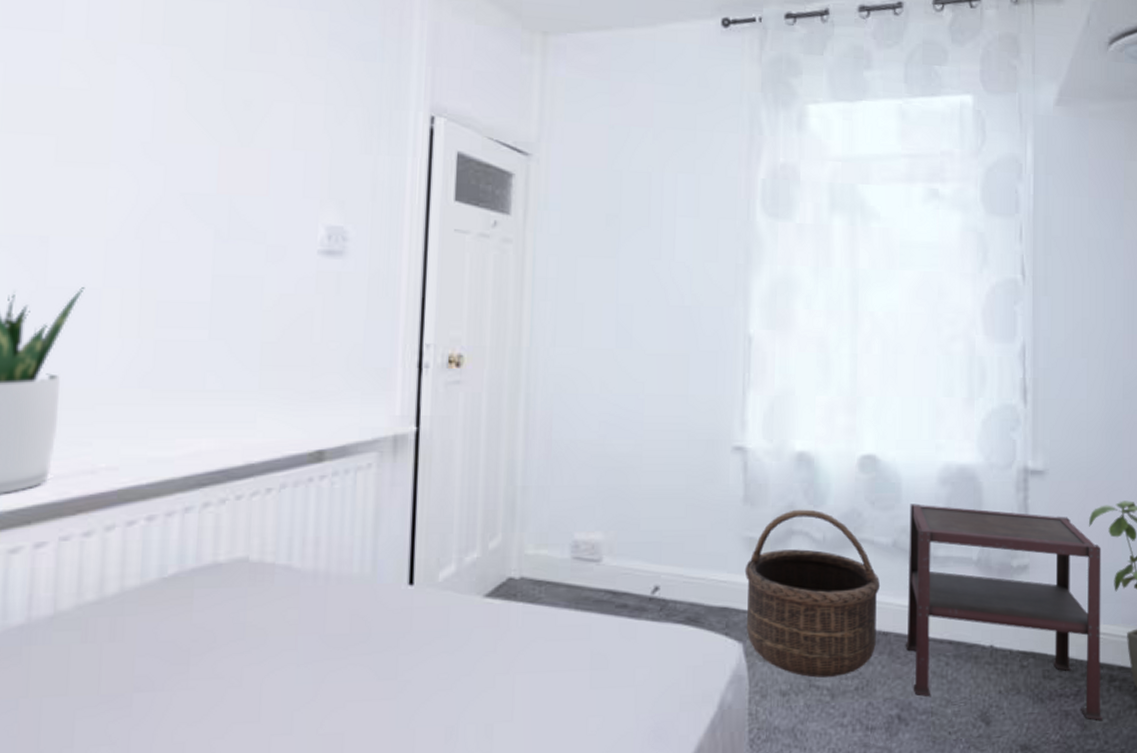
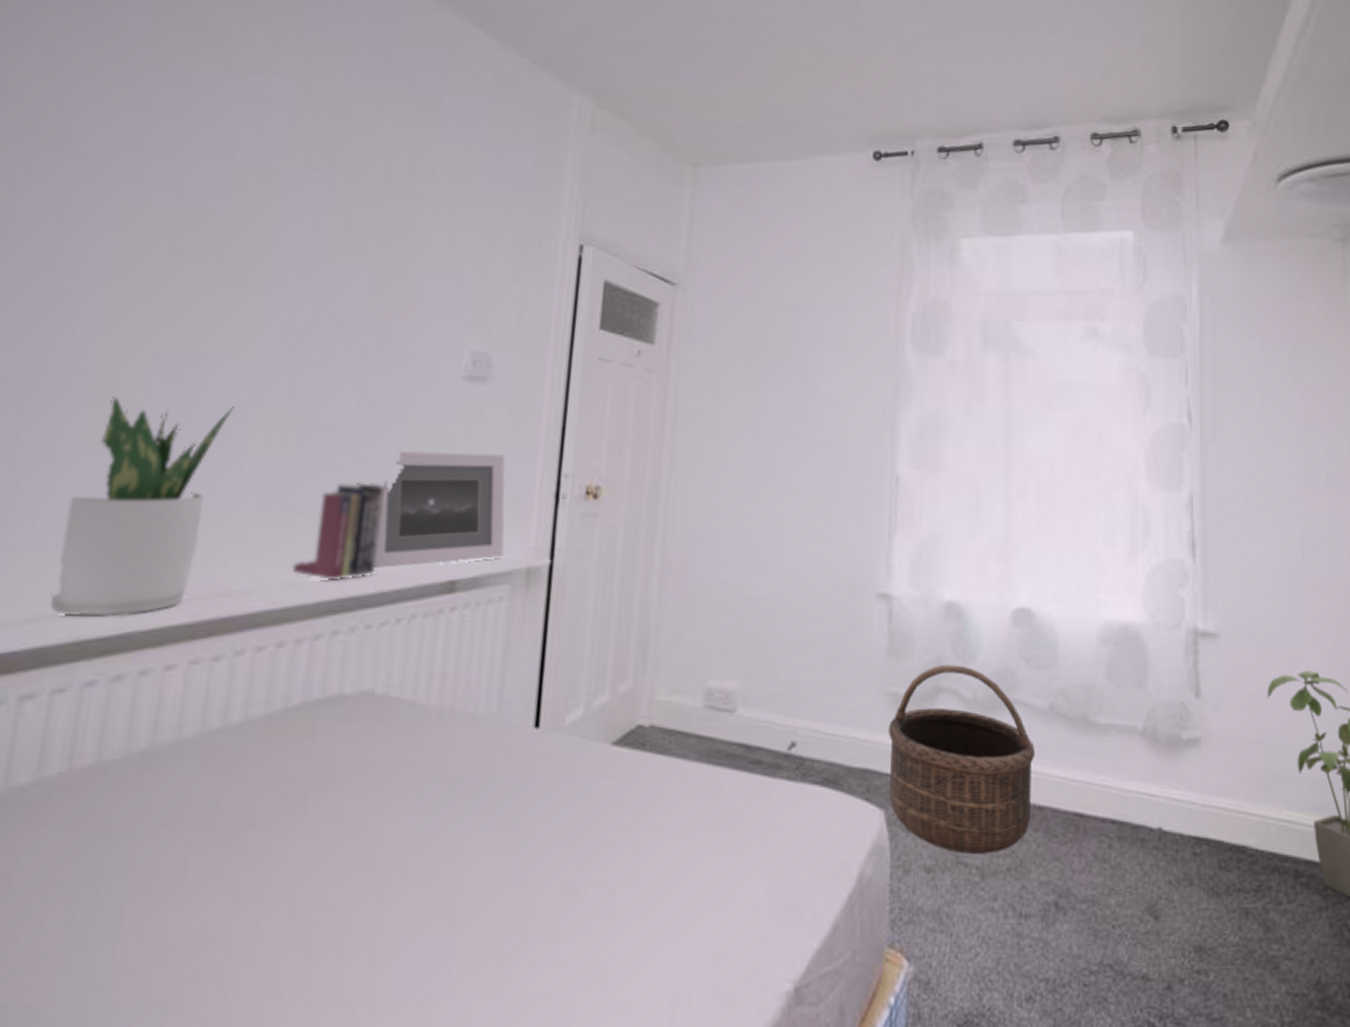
books: none [157,359,247,454] -> present [291,483,385,580]
picture frame: none [230,326,370,442] -> present [369,450,505,569]
side table: present [905,503,1103,721] -> none [1063,663,1288,923]

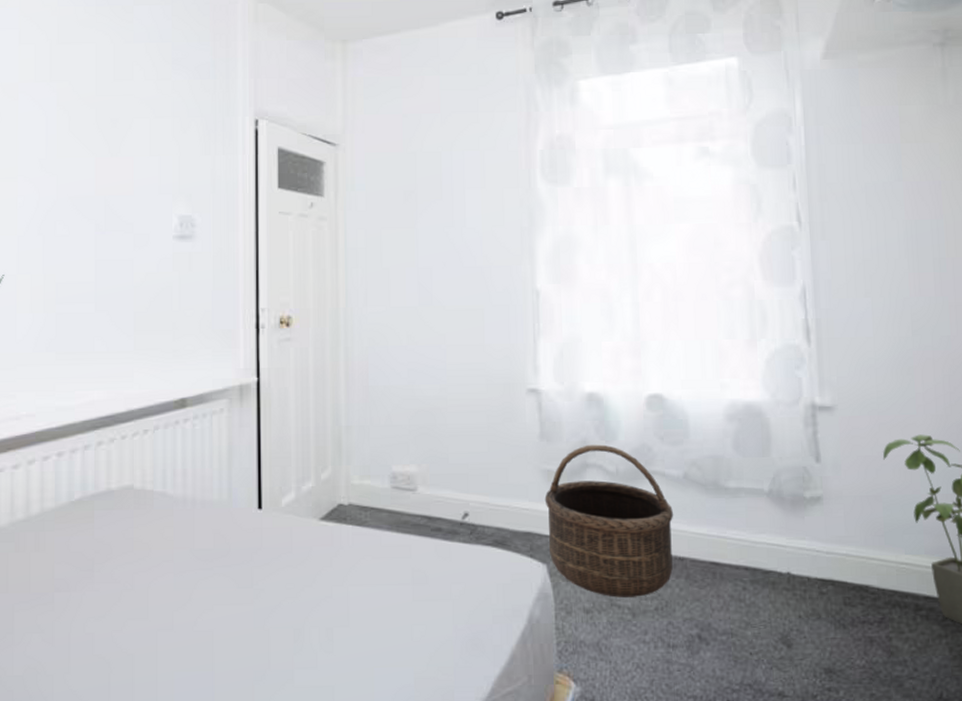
books: present [291,483,385,580] -> none [61,326,124,403]
picture frame: present [369,450,505,569] -> none [112,296,221,393]

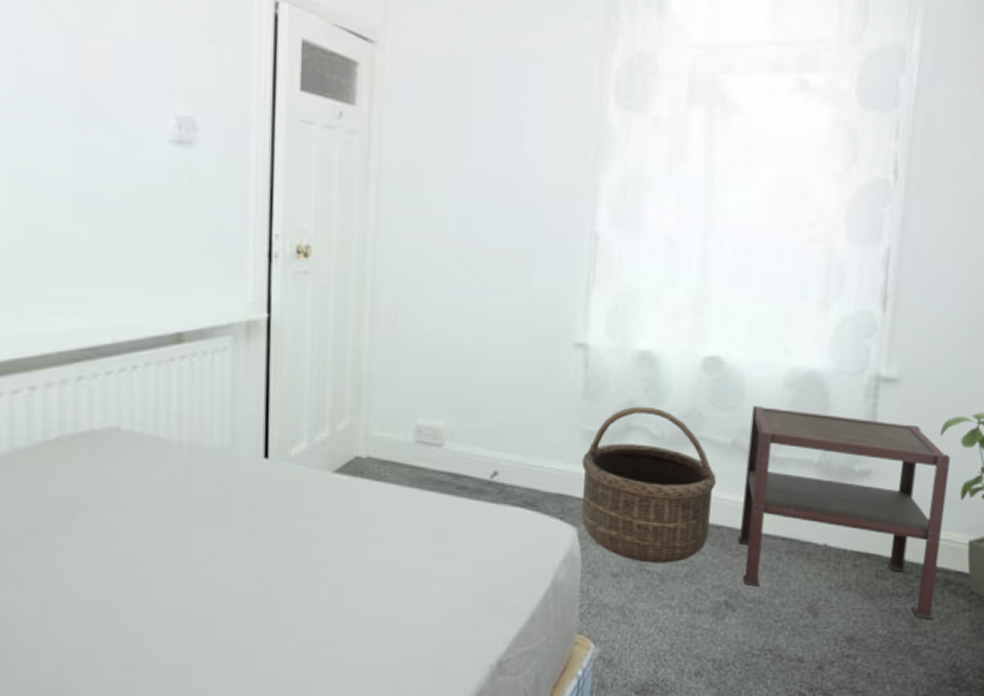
side table: none [698,438,910,649] -> present [737,405,951,621]

